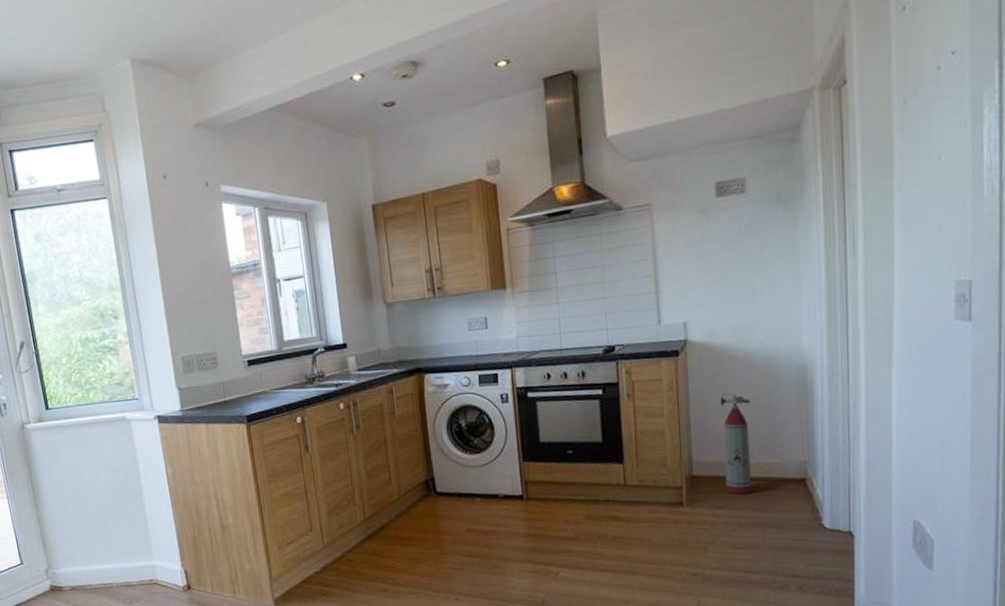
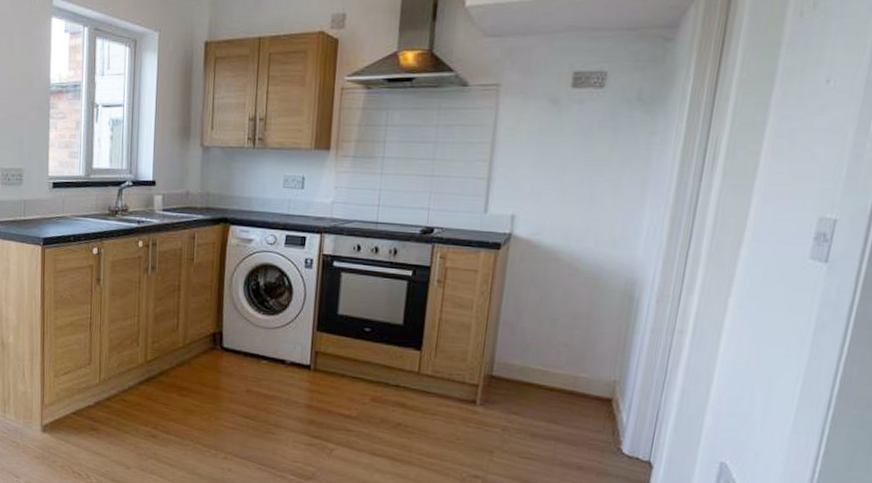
fire extinguisher: present [719,393,752,495] -> none [524,296,568,405]

